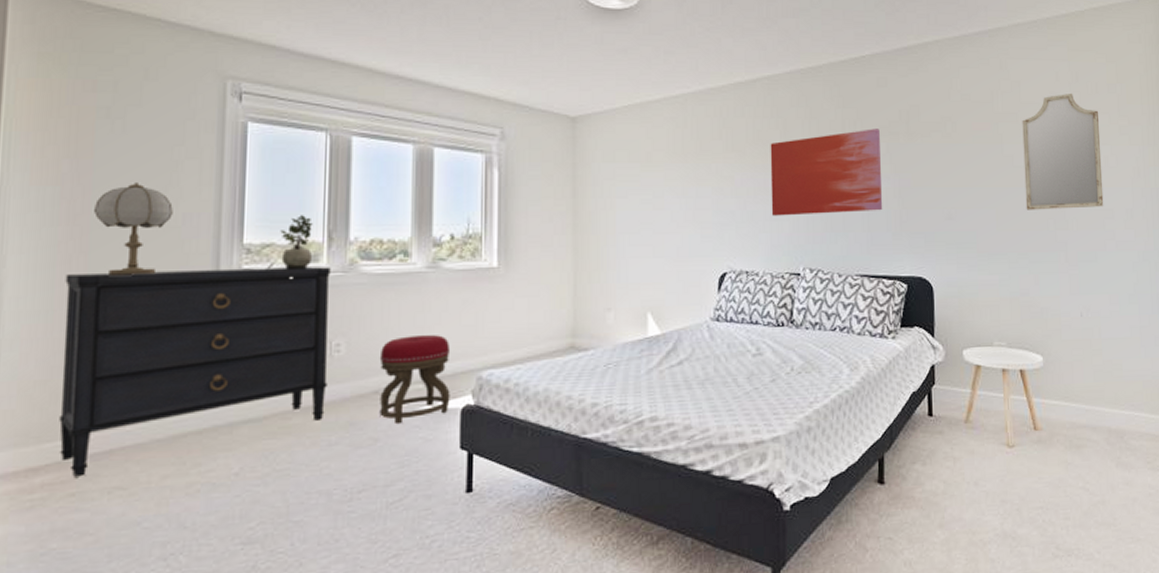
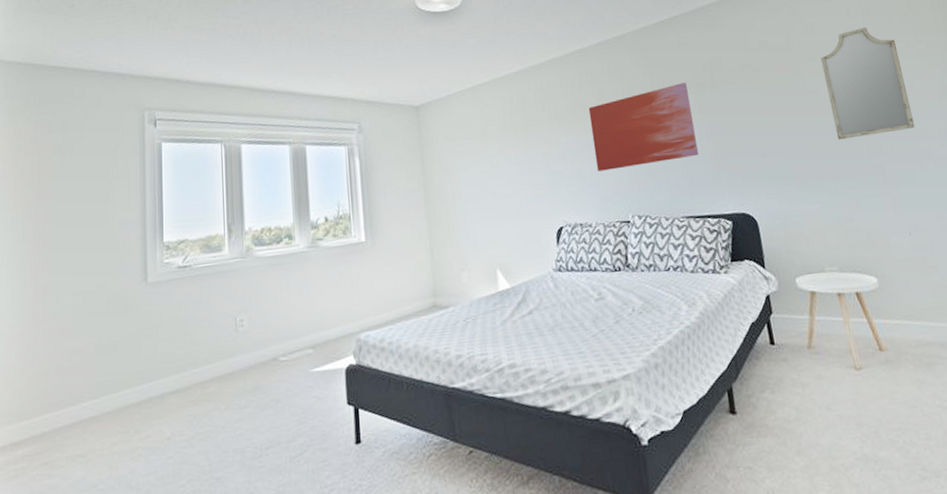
dresser: present [59,267,331,477] -> none [34,254,235,449]
table lamp: present [94,183,173,275] -> none [53,201,110,278]
potted plant: present [280,215,313,269] -> none [191,214,216,260]
stool: present [379,335,450,423] -> none [275,305,336,385]

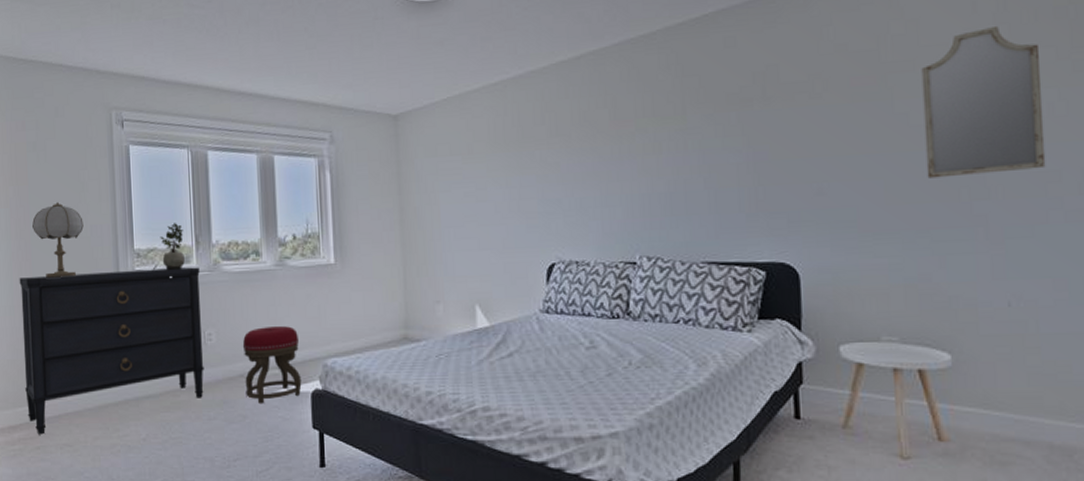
dresser: none [34,254,235,449] -> present [19,267,204,435]
table lamp: none [53,201,110,278] -> present [32,202,84,278]
potted plant: none [191,214,216,260] -> present [160,223,185,270]
stool: none [275,305,336,385] -> present [242,326,302,403]
wall art: present [588,82,699,171] -> none [598,96,734,202]

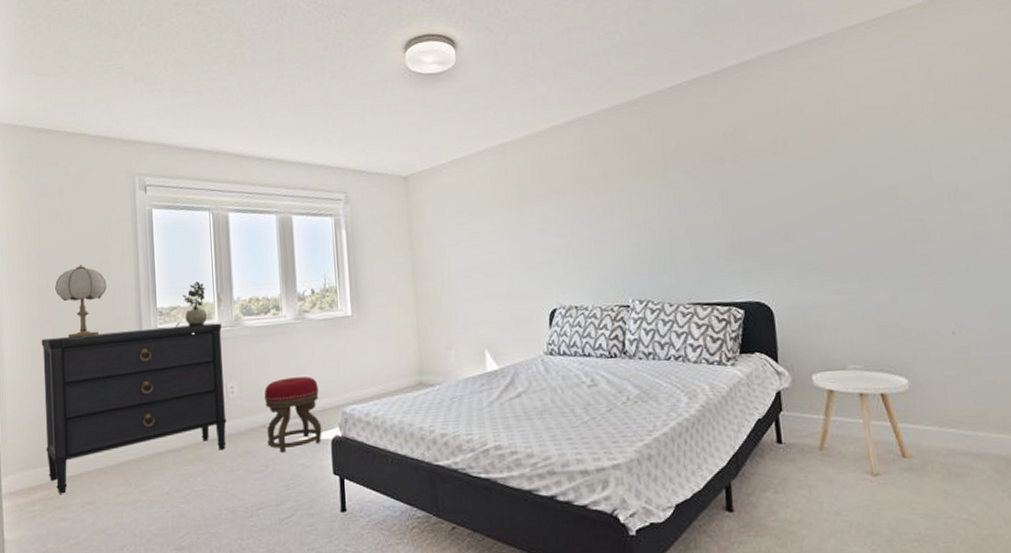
home mirror: present [921,25,1046,179] -> none [865,91,974,224]

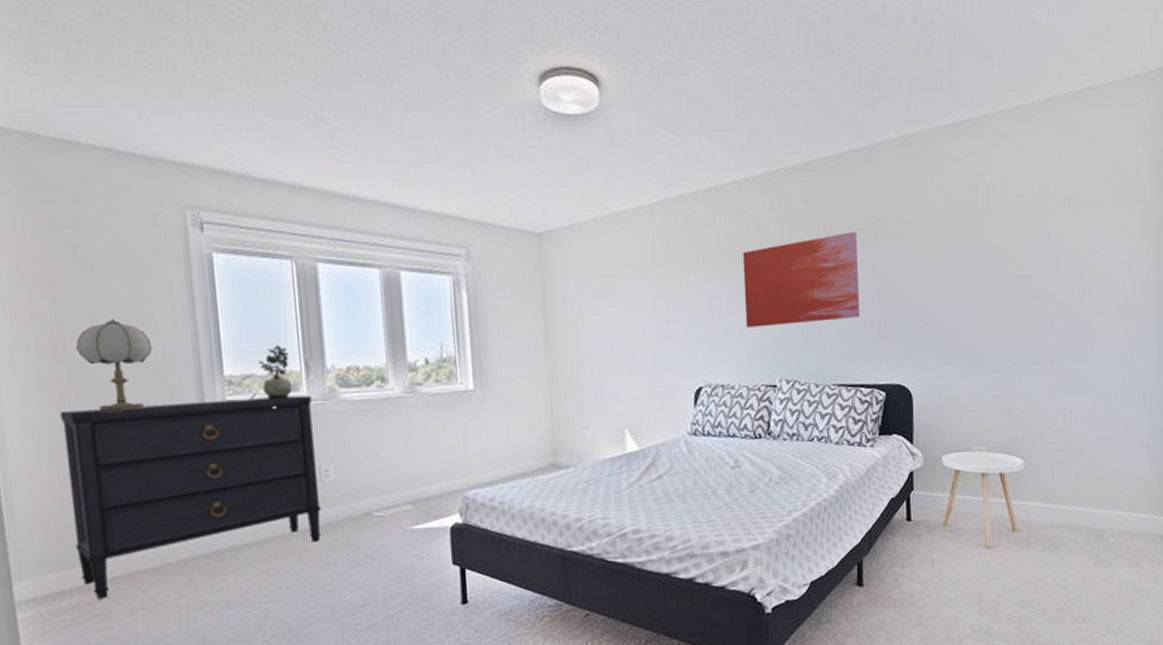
stool: present [264,376,322,452] -> none [367,458,439,542]
wall art: none [590,155,712,251] -> present [742,232,861,328]

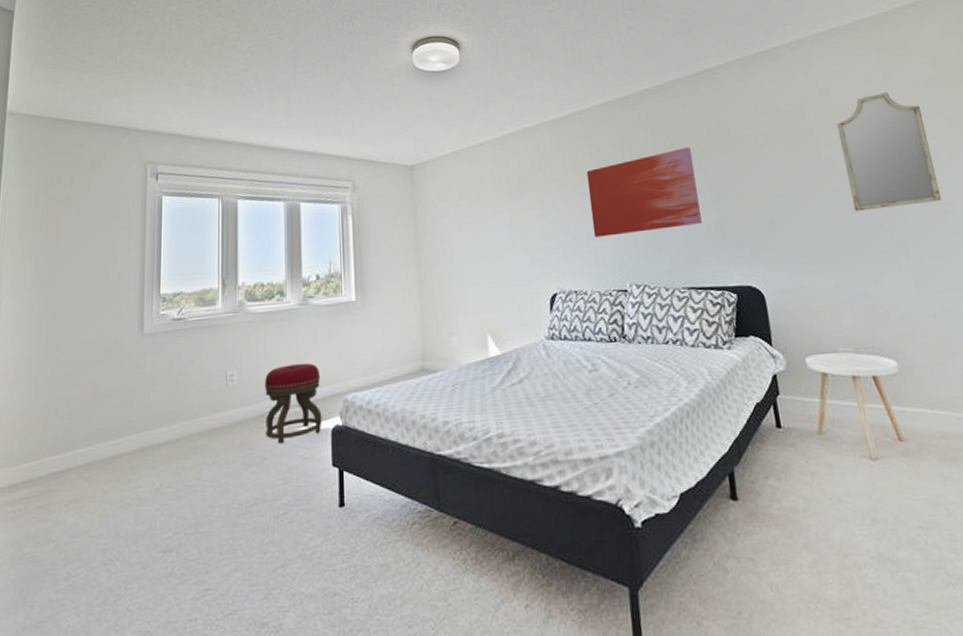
dresser: present [59,395,321,600] -> none [32,309,225,492]
table lamp: present [76,319,152,411] -> none [58,251,111,326]
potted plant: present [258,345,292,399] -> none [187,267,210,313]
stool: none [367,458,439,542] -> present [264,363,322,443]
home mirror: none [1008,183,1093,312] -> present [837,91,942,211]

